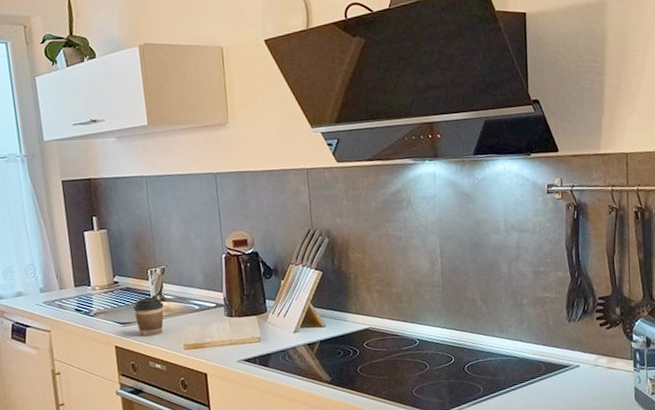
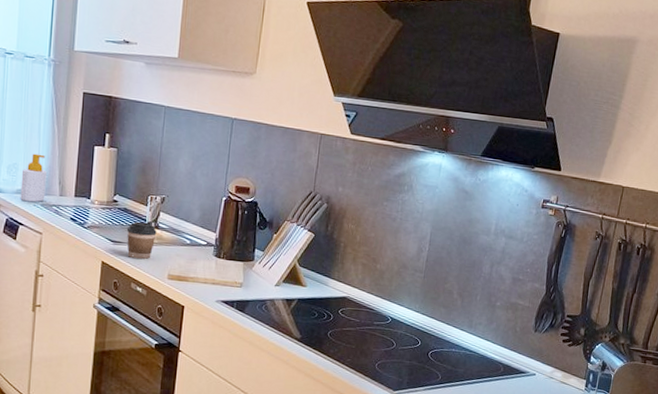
soap bottle: none [17,252,46,303] -> present [20,153,47,203]

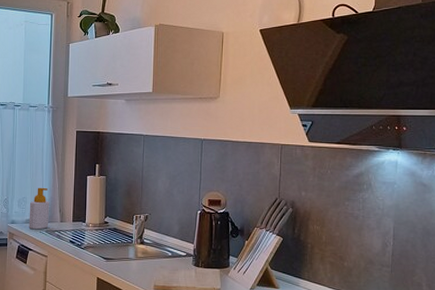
coffee cup: present [126,221,157,260] -> none [116,238,142,273]

